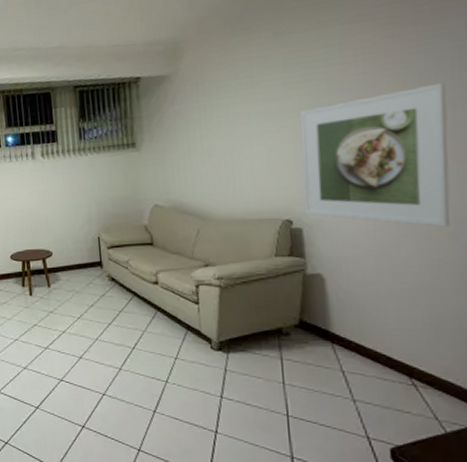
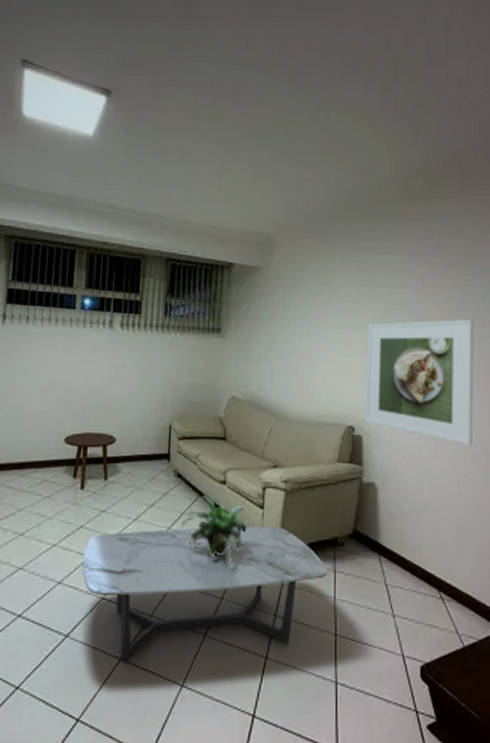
coffee table: none [39,319,274,430] -> present [81,526,328,664]
potted plant: none [121,294,184,356] -> present [182,494,247,568]

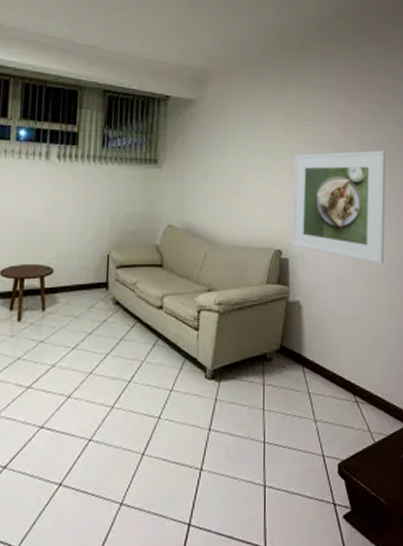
coffee table: present [81,526,328,664] -> none [19,346,258,489]
potted plant: present [182,494,247,568] -> none [120,320,183,388]

